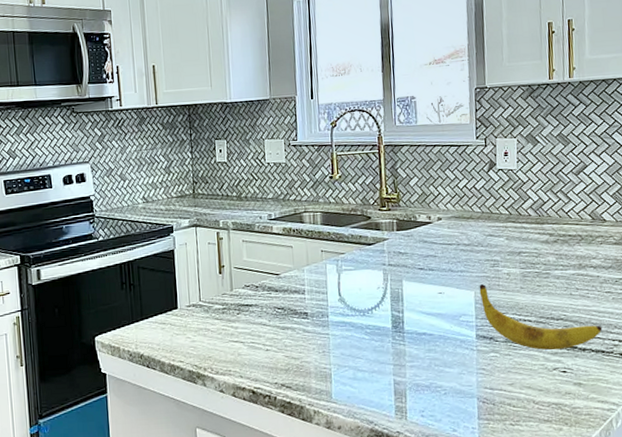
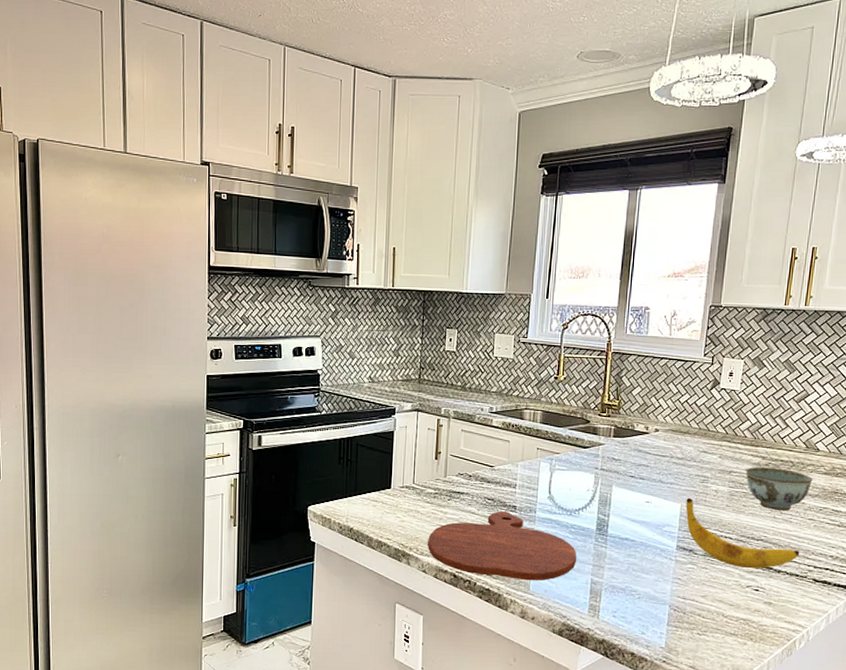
cutting board: none [221,319,377,389] -> present [428,511,577,581]
bowl: none [534,243,604,287] -> present [745,467,813,511]

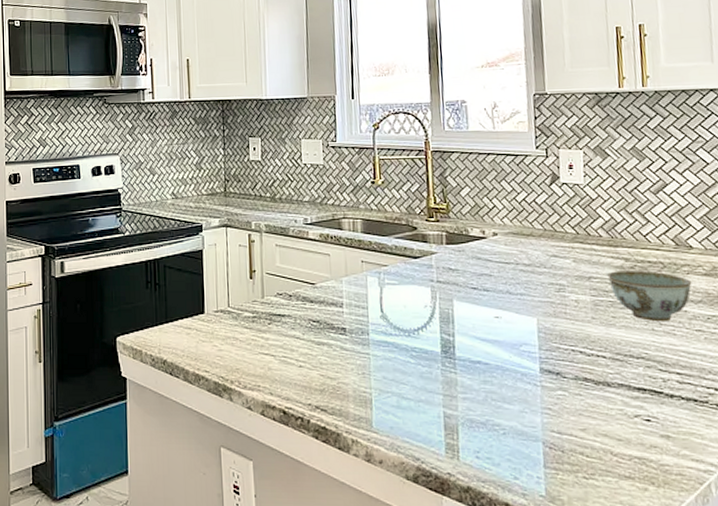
cutting board: present [428,511,577,581] -> none [250,335,424,416]
banana: present [686,498,800,569] -> none [542,311,694,394]

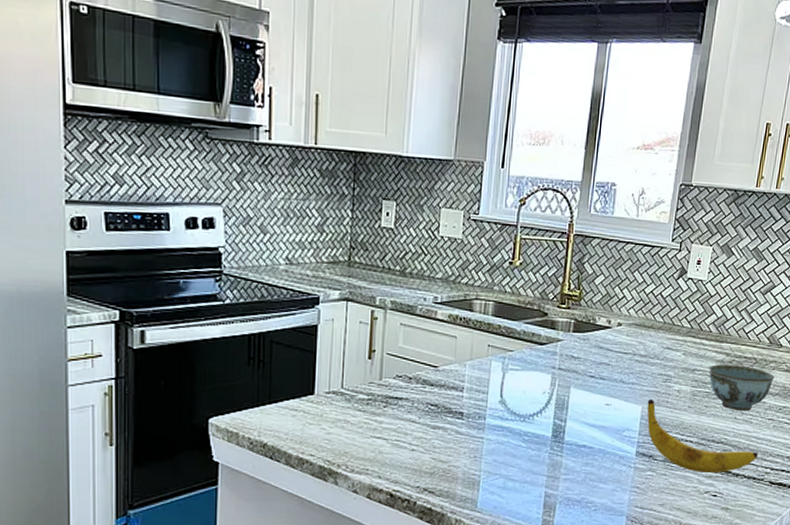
banana: none [542,311,694,394] -> present [647,399,758,474]

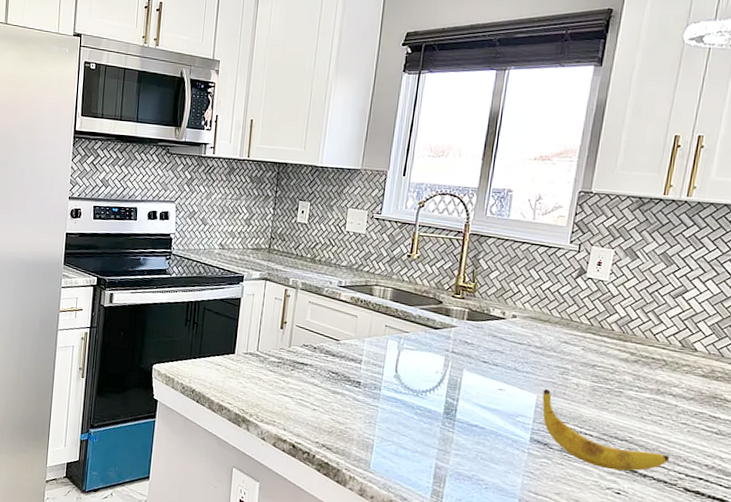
bowl: present [709,364,775,411] -> none [611,362,689,412]

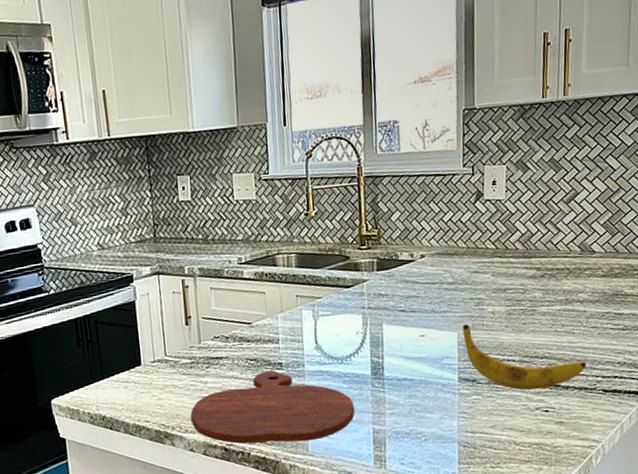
cutting board: none [268,385,422,460] -> present [190,370,355,444]

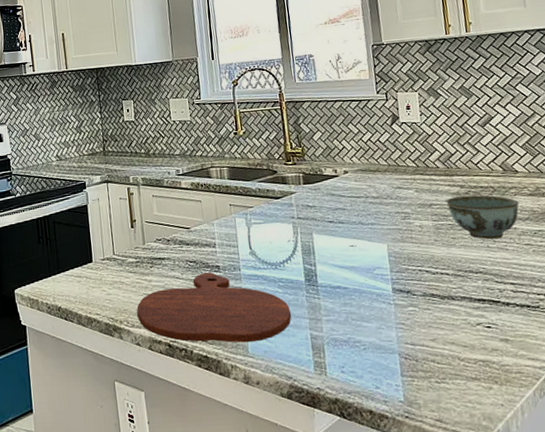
banana: present [462,324,587,390] -> none [391,237,526,305]
bowl: none [521,277,592,324] -> present [446,195,519,239]

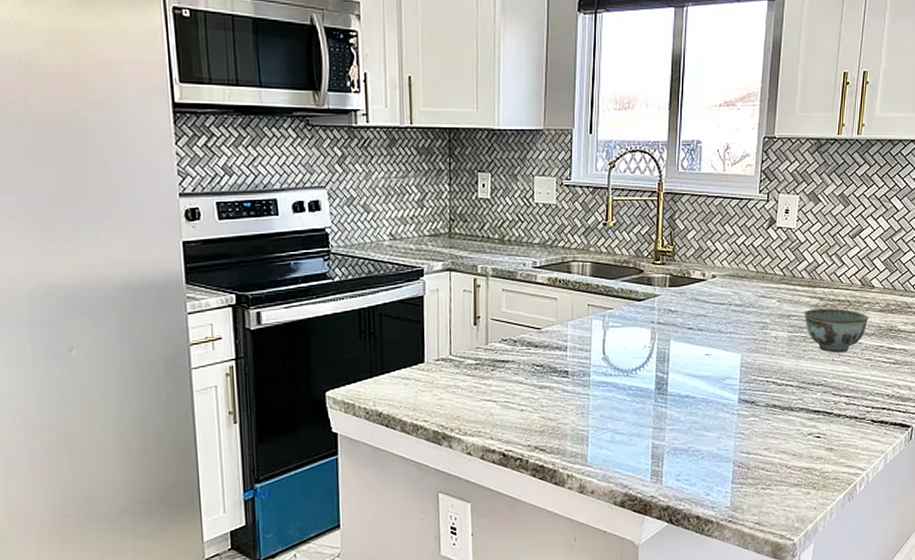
cutting board: present [136,272,292,343] -> none [471,378,637,452]

